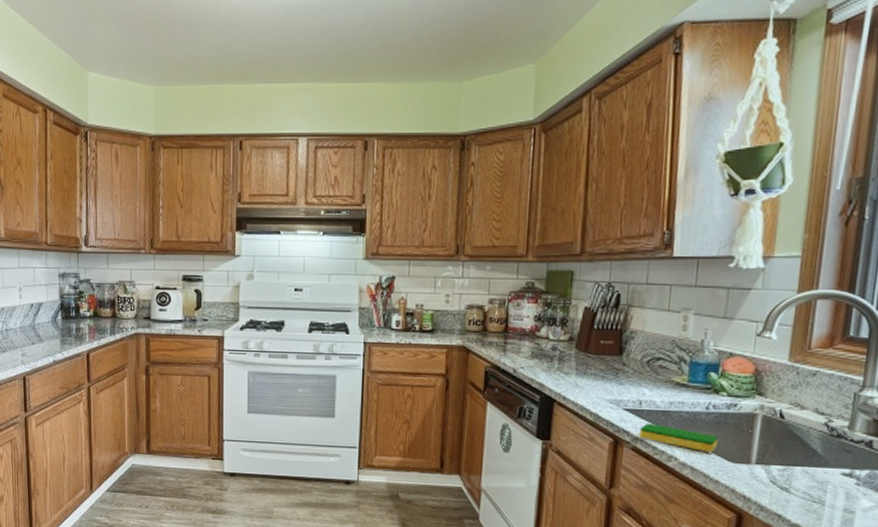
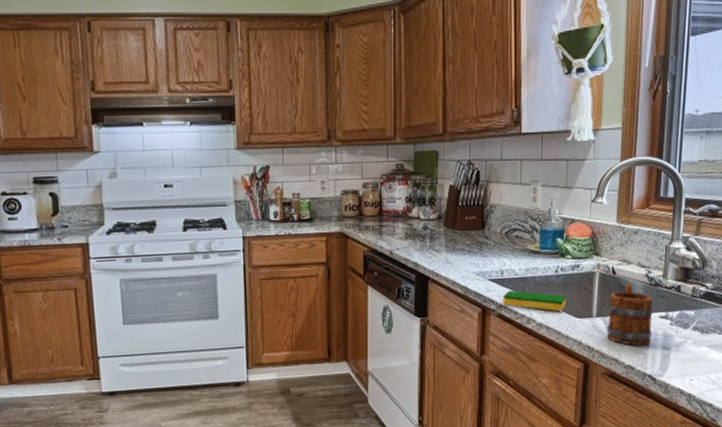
mug: none [768,431,833,504] -> present [606,284,653,346]

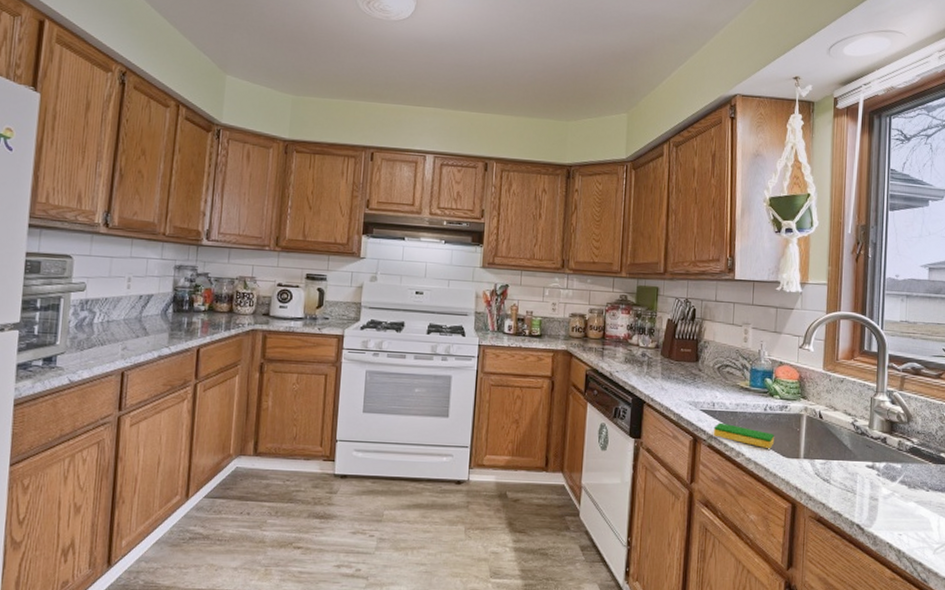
mug: present [606,284,653,346] -> none [814,429,860,493]

